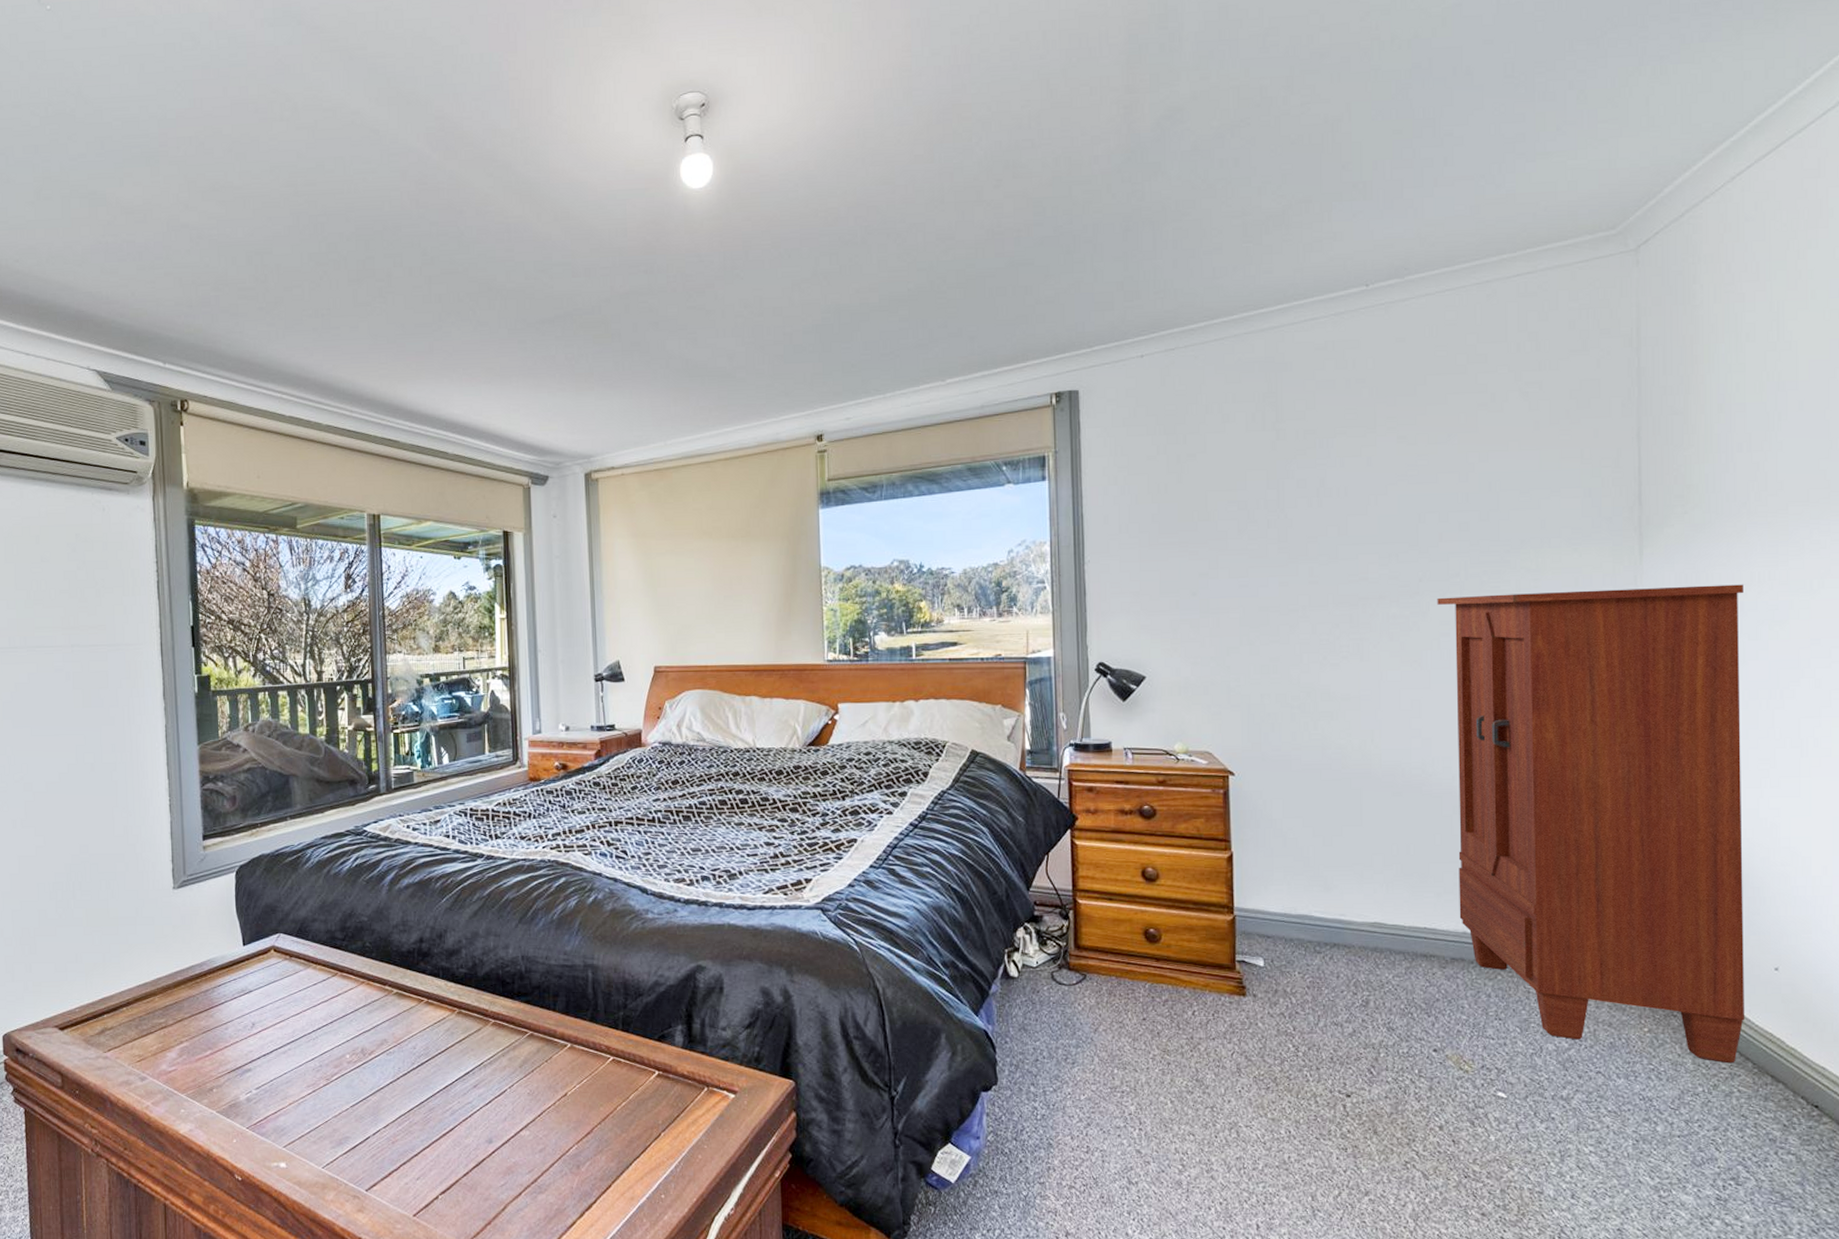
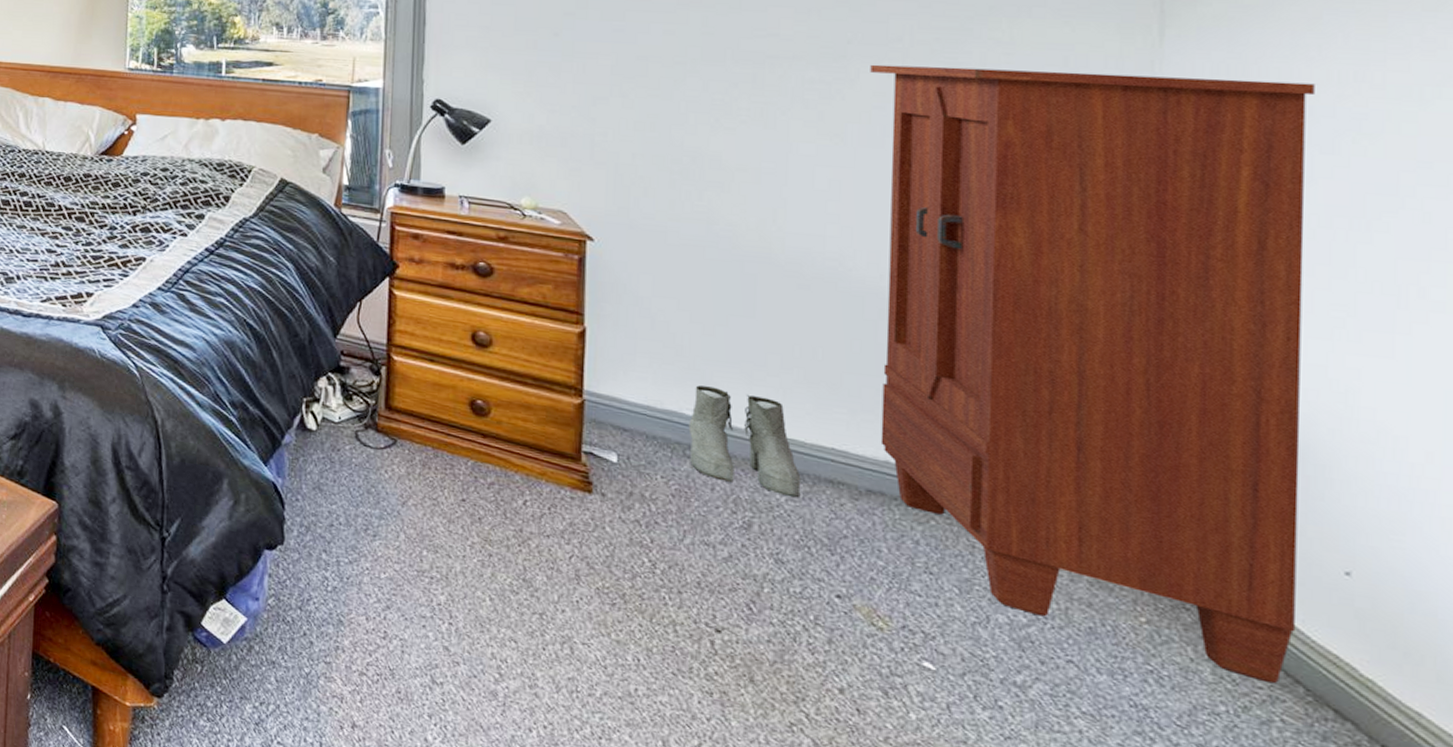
boots: none [1317,890,1404,974] -> present [688,385,801,498]

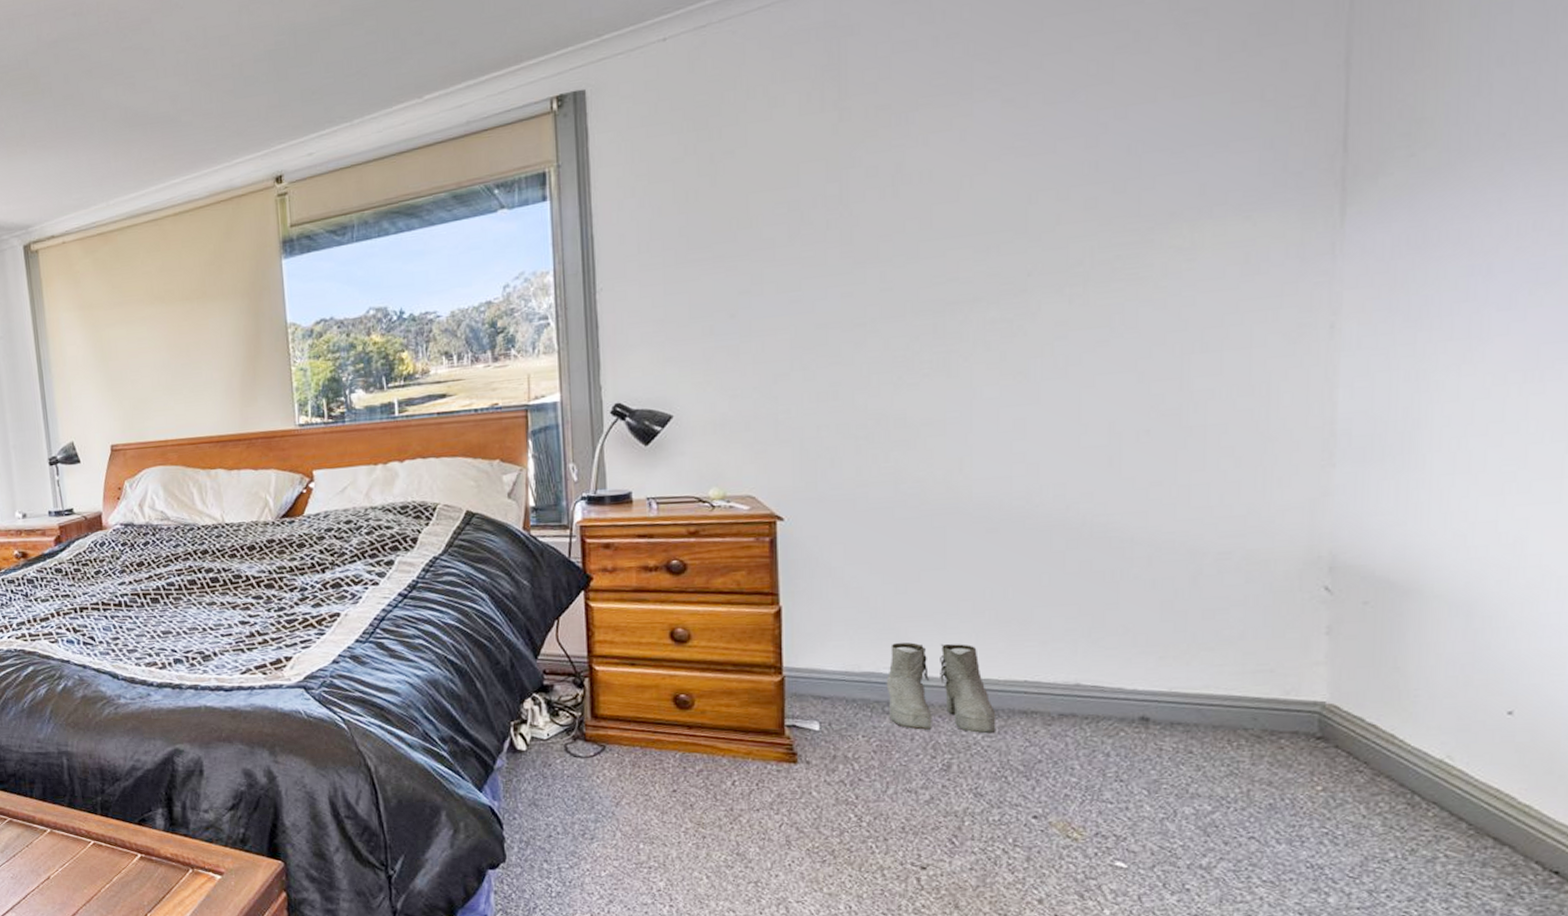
cabinet: present [870,64,1315,684] -> none [1051,240,1494,825]

